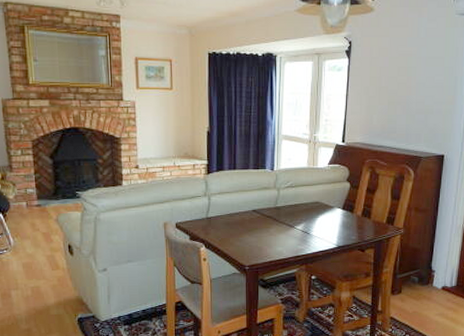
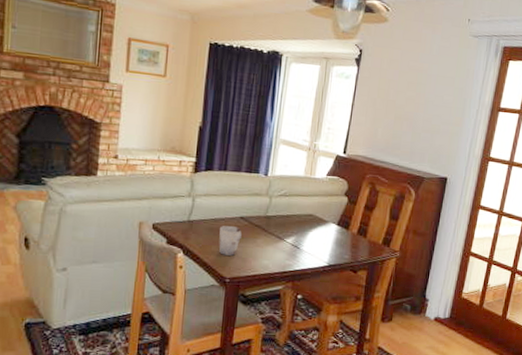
cup: none [236,219,255,246] -> present [219,226,242,256]

